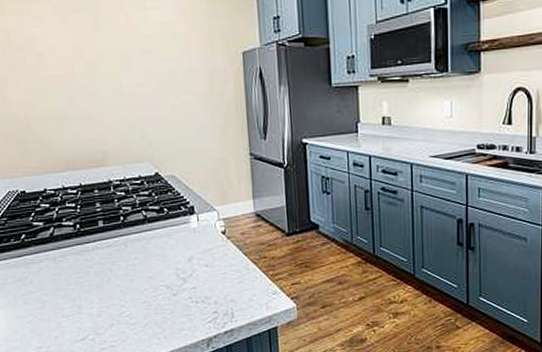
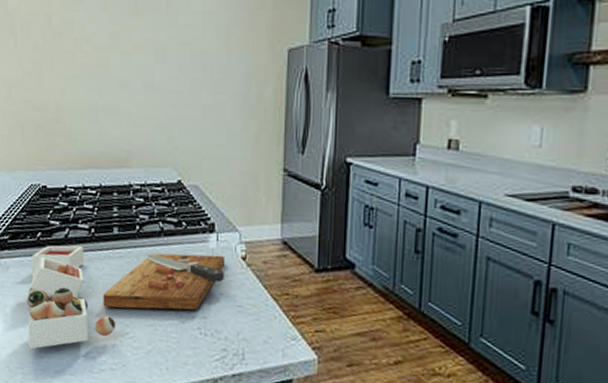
cutting board: none [17,233,208,342] -> present [26,245,226,349]

